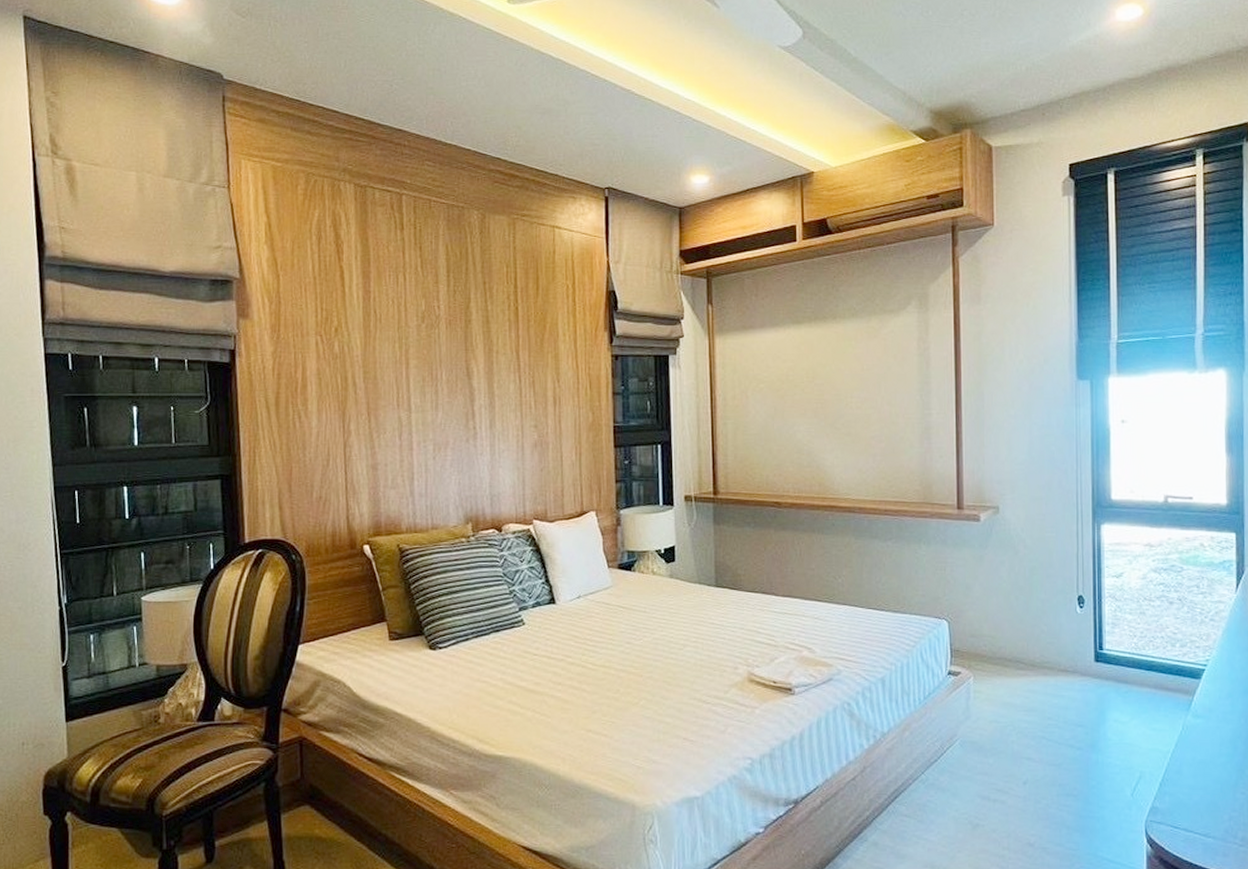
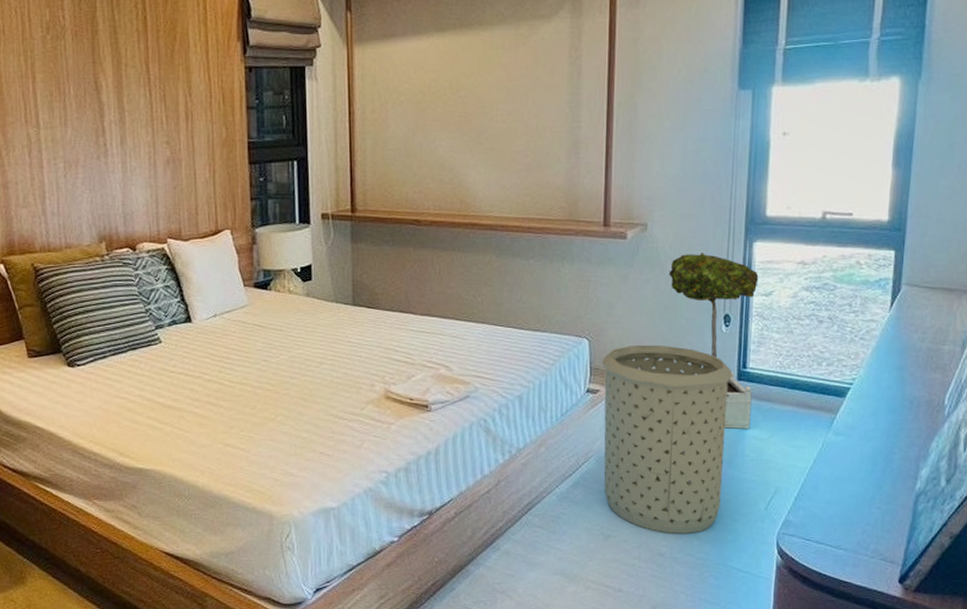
laundry basket: none [961,626,1090,822] -> present [601,345,733,534]
potted tree: none [1022,535,1111,711] -> present [668,253,759,429]

